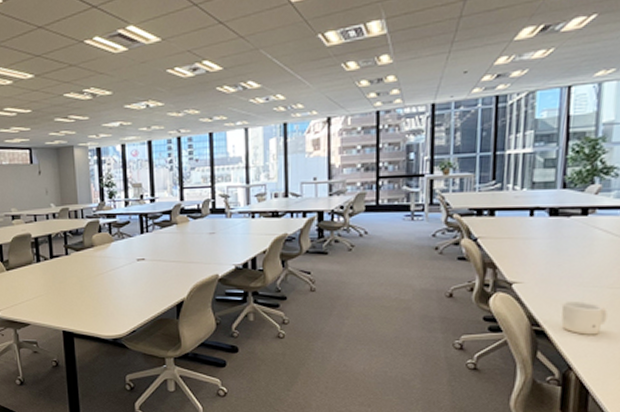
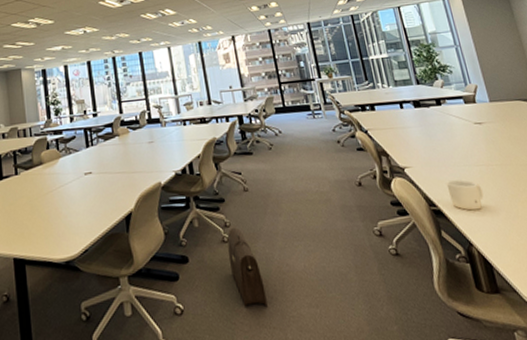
briefcase: none [282,325,316,401] -> present [227,227,268,309]

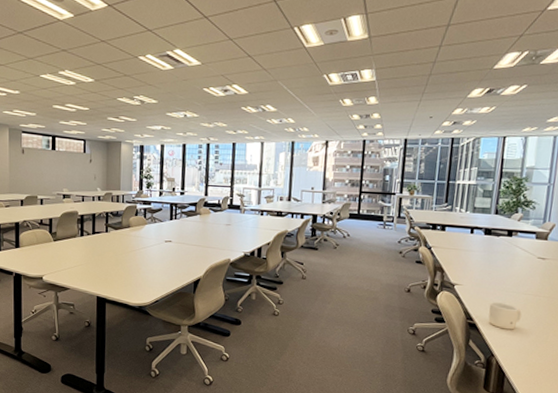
briefcase: present [227,227,268,309] -> none [275,305,301,369]

